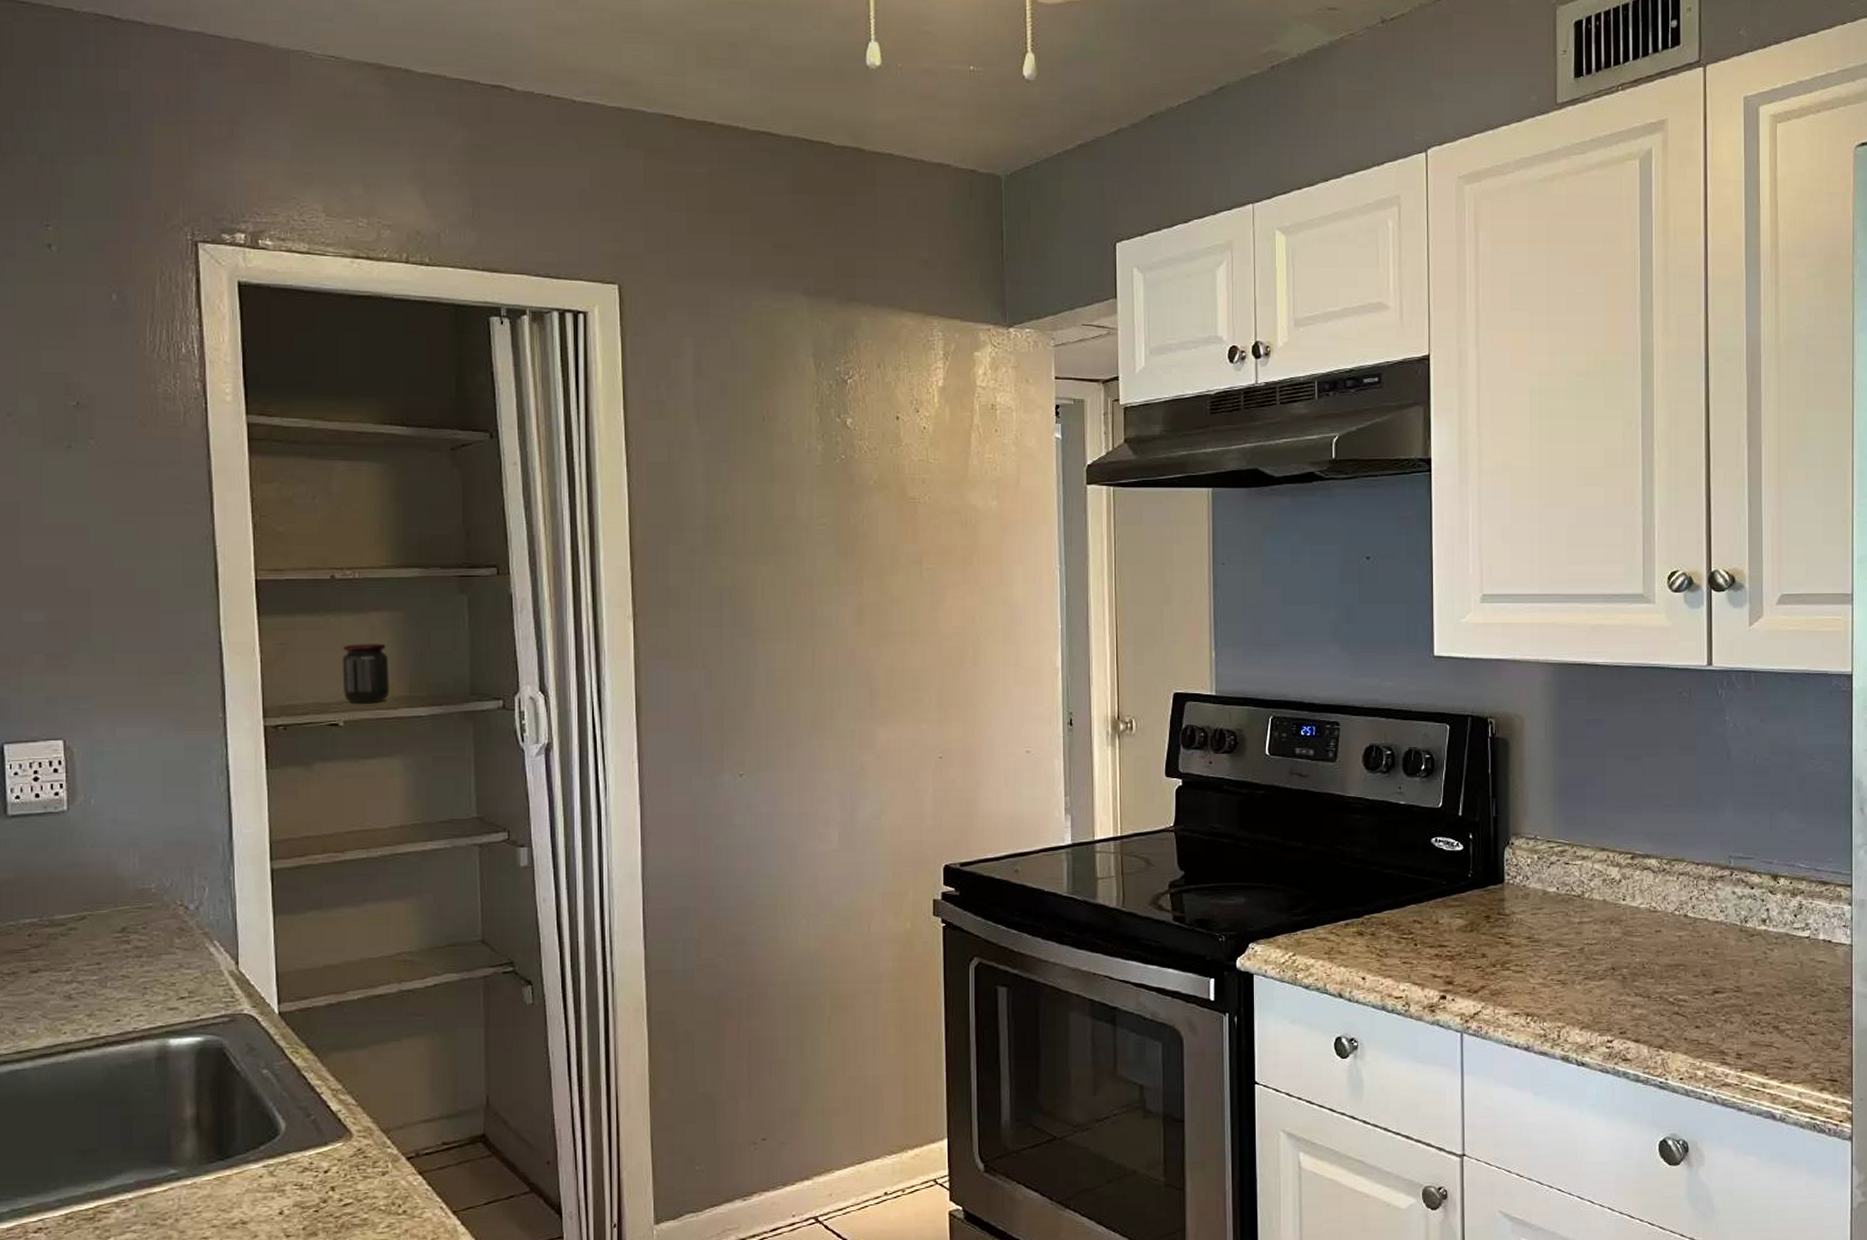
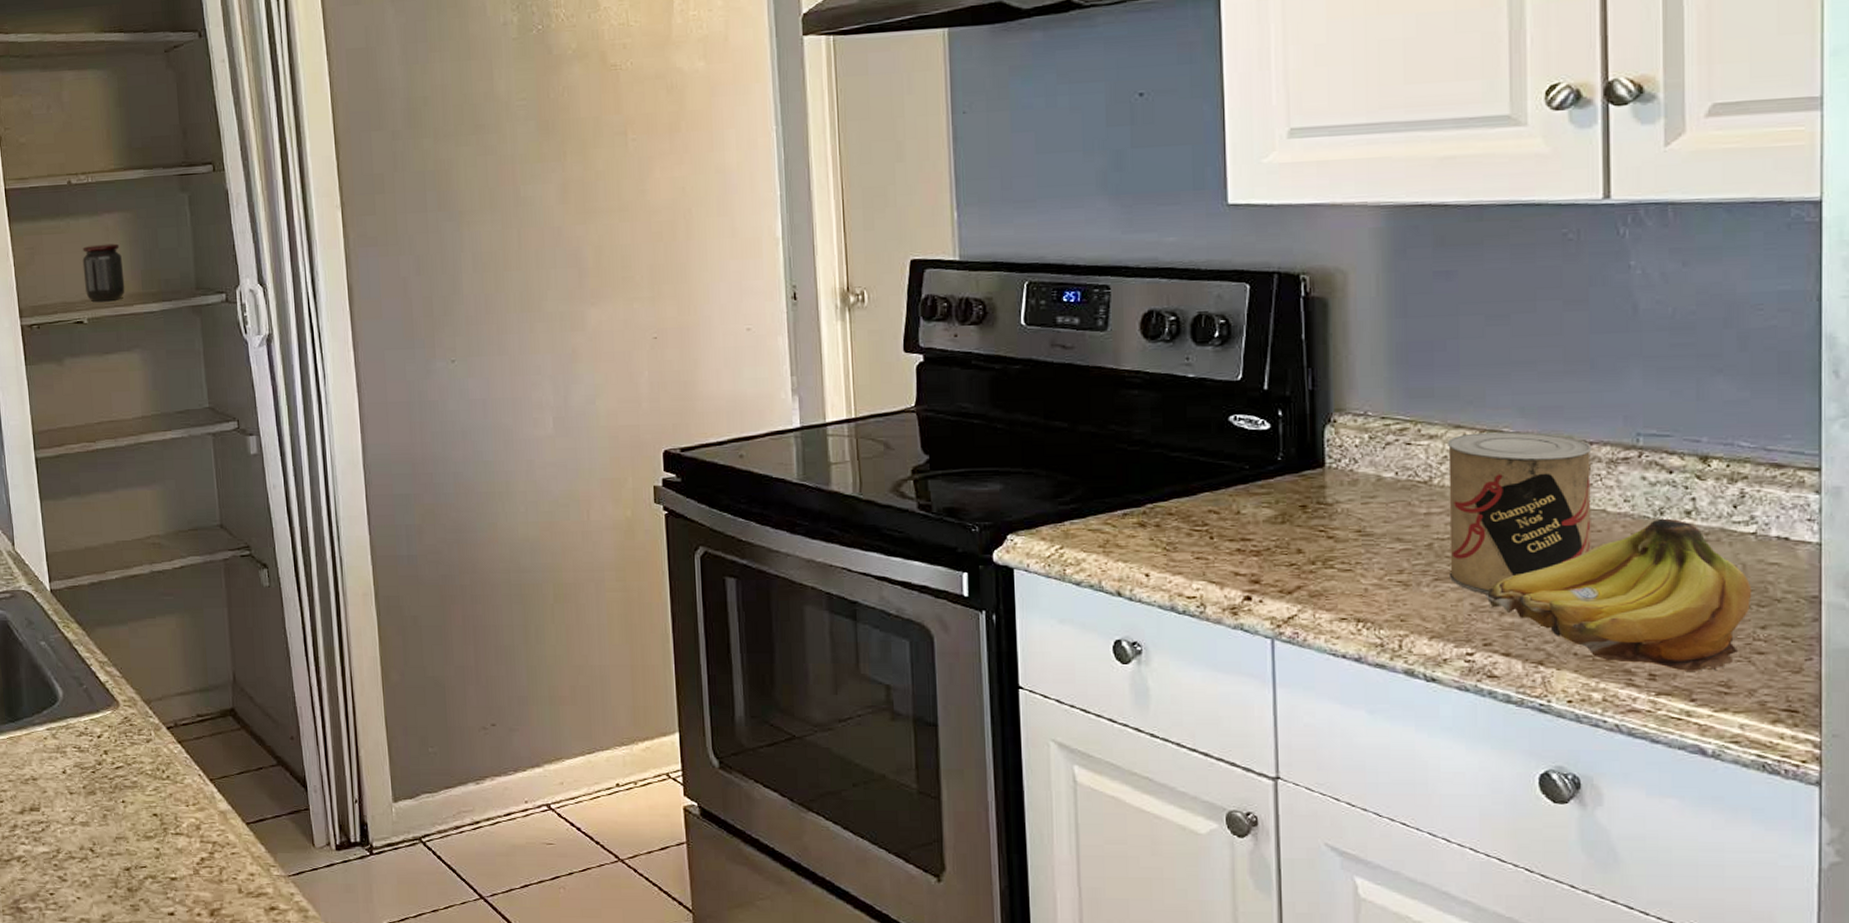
tin can: none [1595,854,1698,991] -> present [1446,431,1592,596]
fruit: none [1622,925,1807,1051] -> present [1485,518,1752,671]

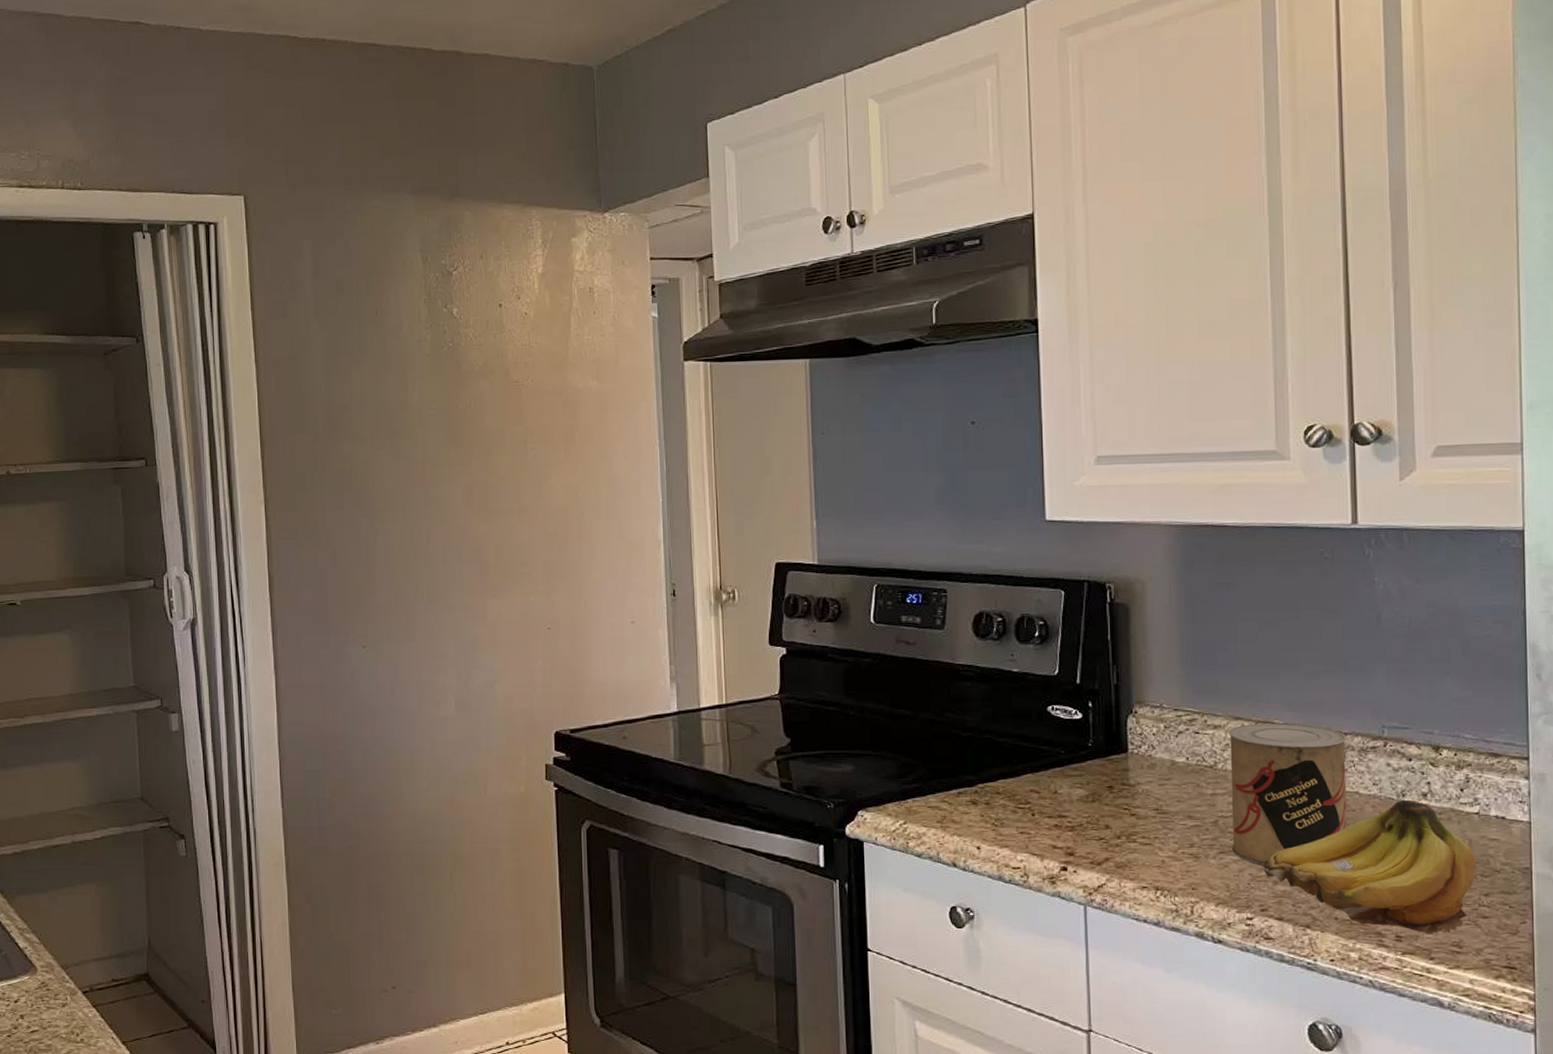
jar: present [82,243,125,303] -> none [18,531,58,586]

